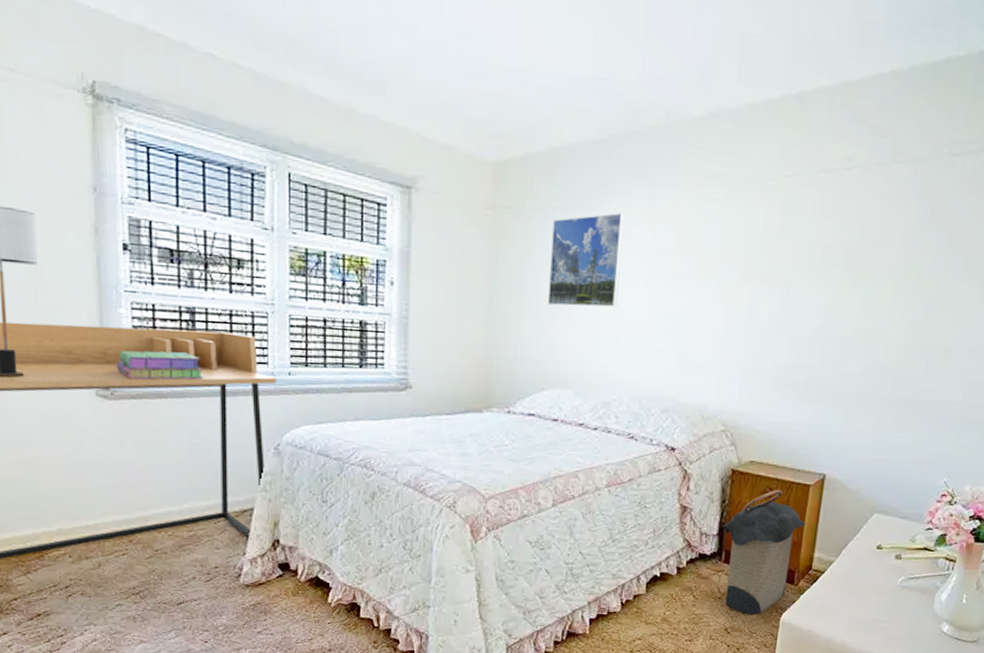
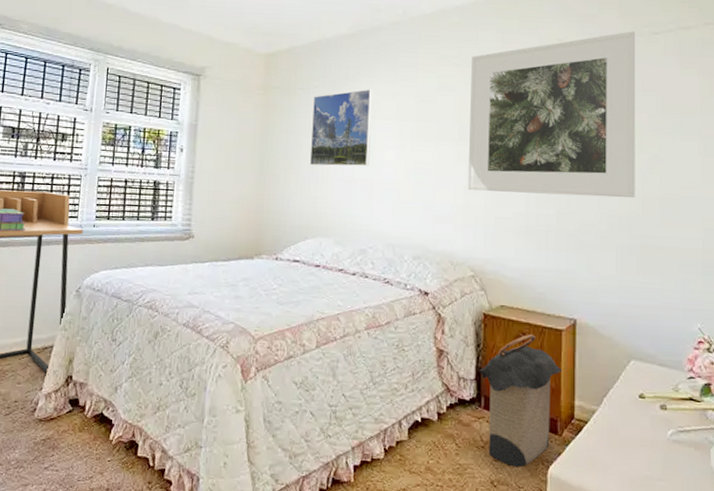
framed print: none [727,151,933,348] -> present [468,31,636,198]

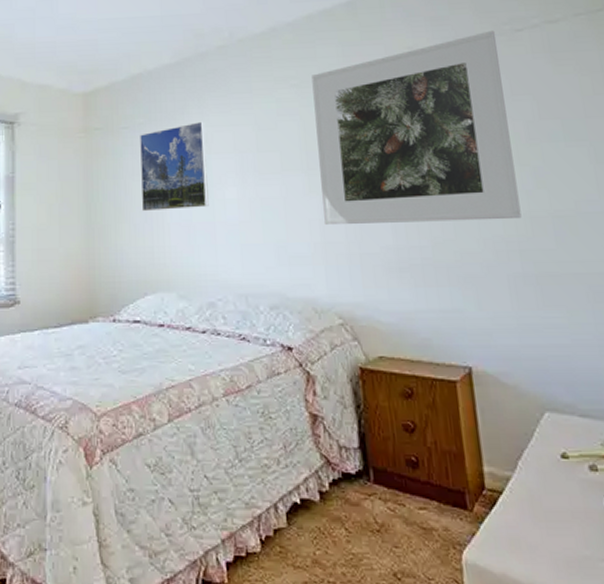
laundry hamper: present [478,333,561,467] -> none [362,388,462,554]

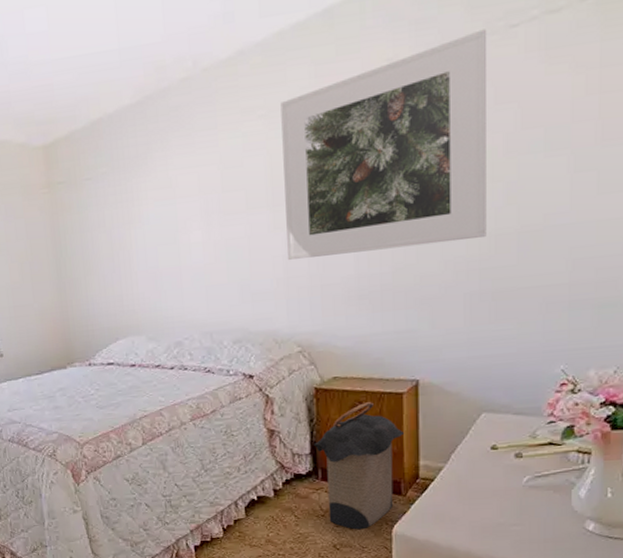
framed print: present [140,121,209,211] -> none [103,164,175,262]
laundry hamper: none [362,388,462,554] -> present [313,401,404,530]

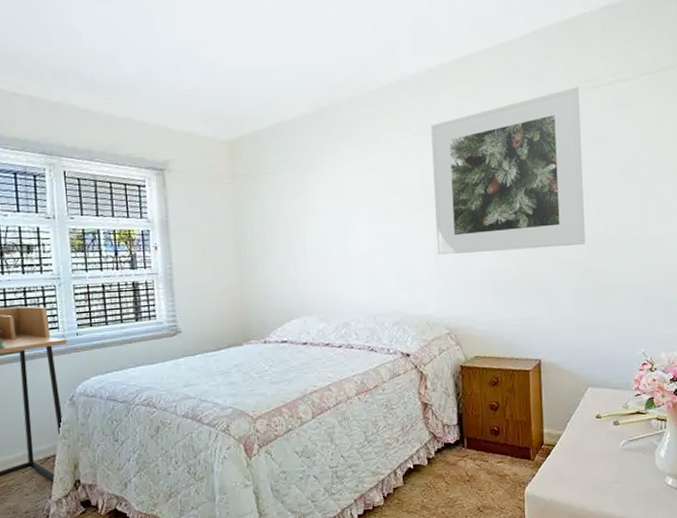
laundry hamper: present [313,401,404,530] -> none [460,377,531,493]

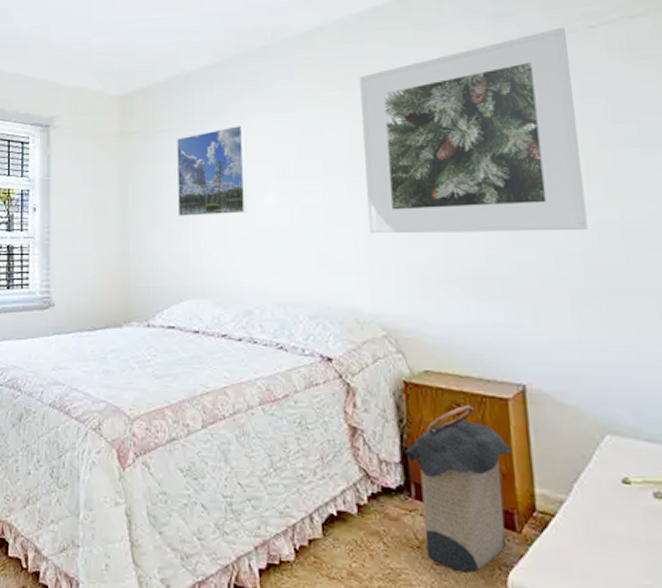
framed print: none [282,167,344,248] -> present [177,124,247,216]
laundry hamper: none [460,377,531,493] -> present [403,404,512,573]

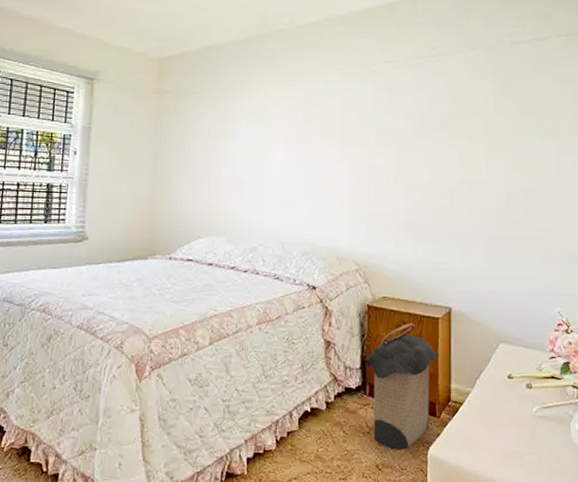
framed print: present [177,124,247,216] -> none [203,93,261,167]
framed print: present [359,27,588,234] -> none [352,41,501,194]

